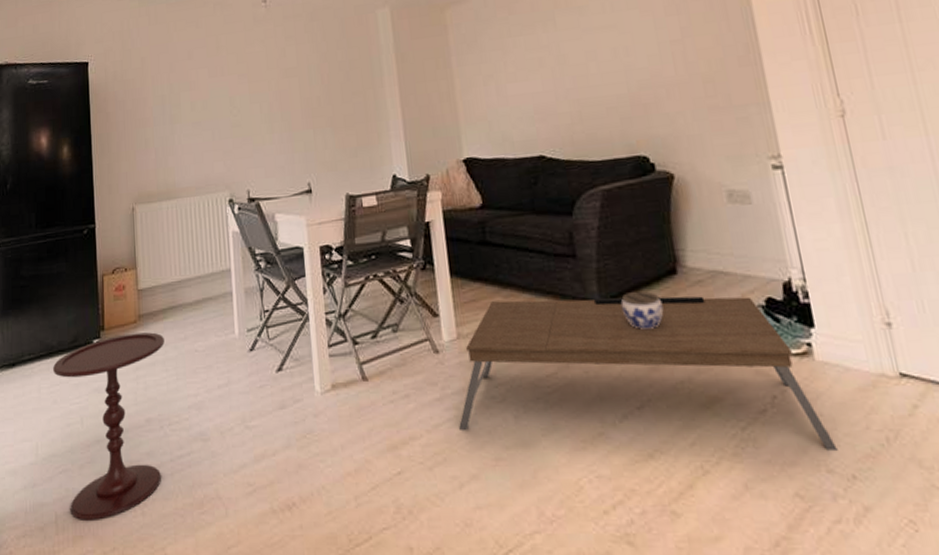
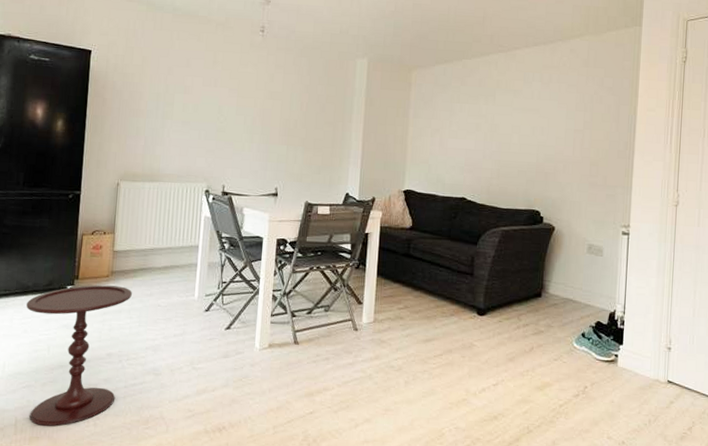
coffee table: present [458,296,838,451] -> none [362,299,618,425]
jar: present [621,290,664,329] -> none [497,305,527,333]

